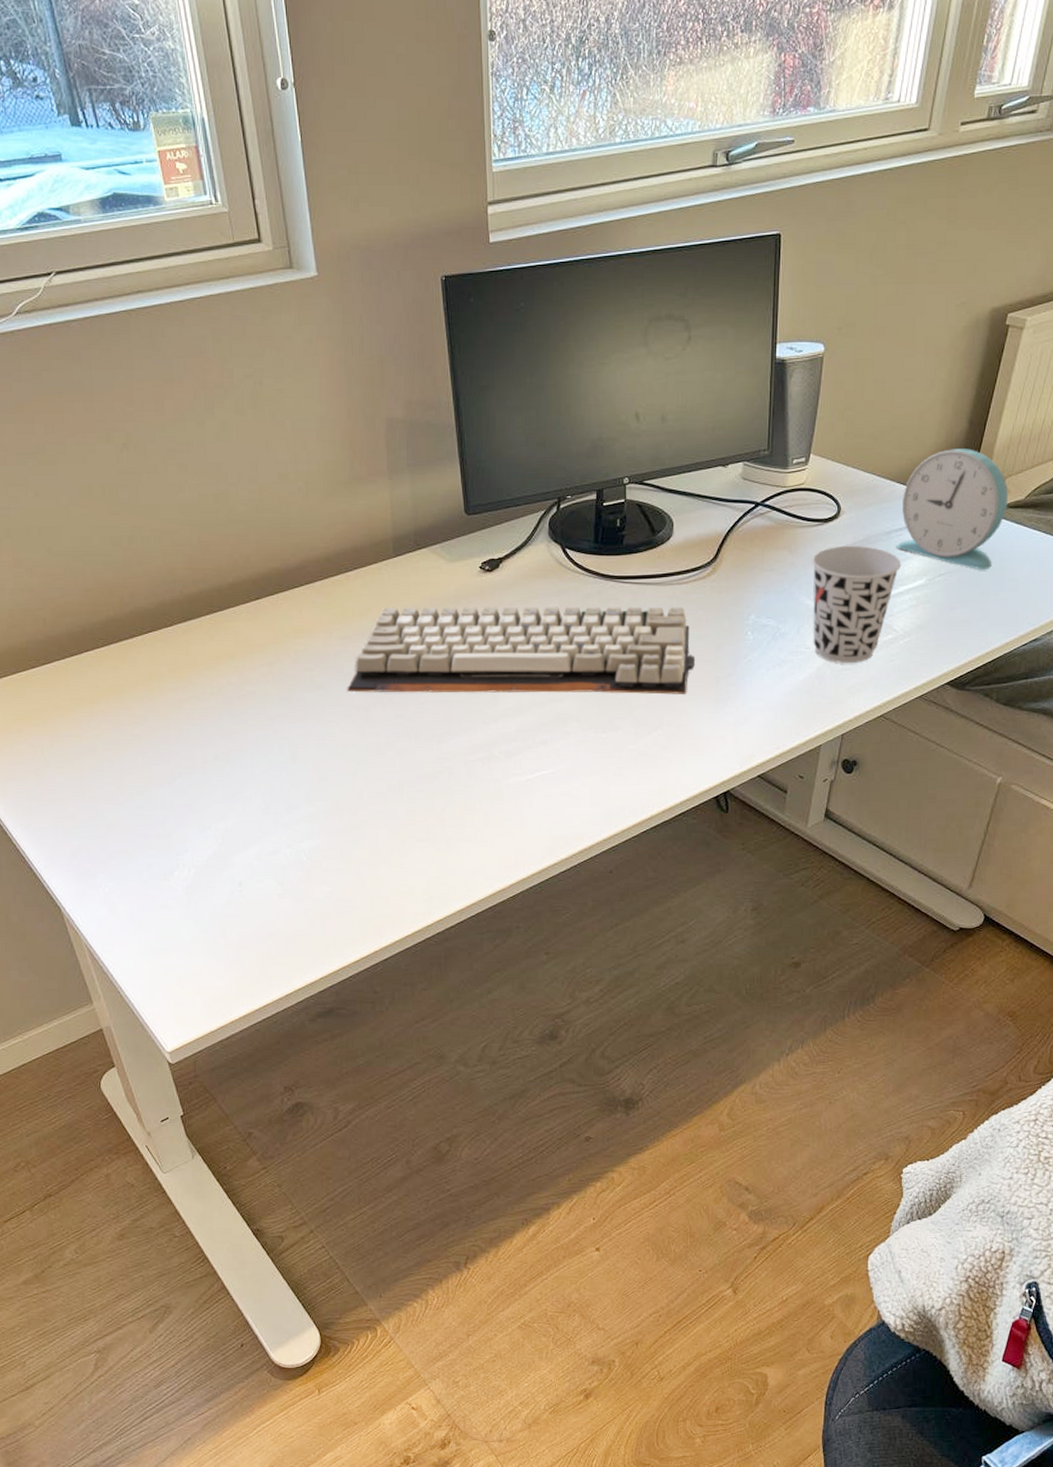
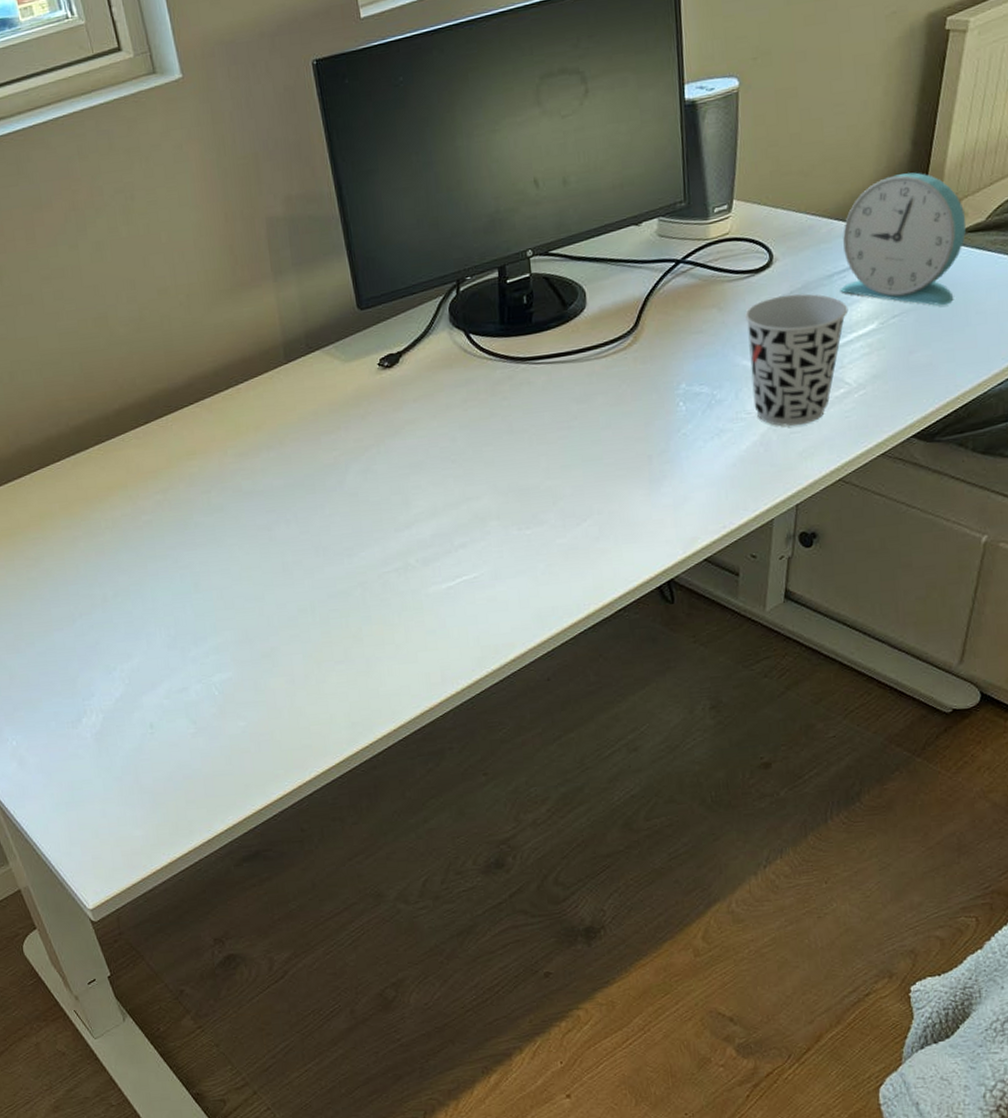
keyboard: present [347,606,695,695] -> none [247,383,623,512]

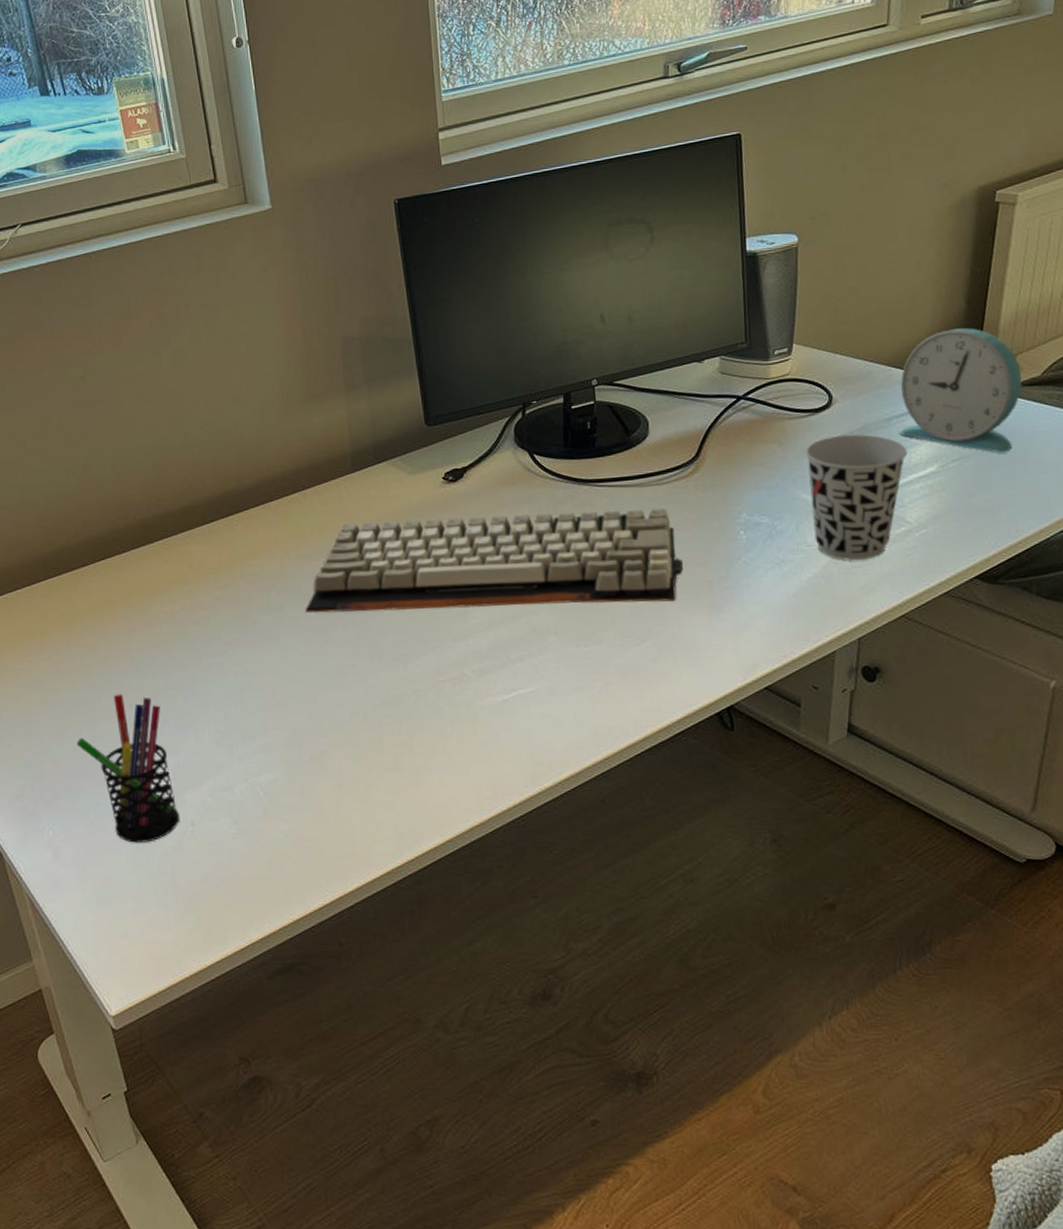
pen holder: none [30,604,139,748] -> present [76,694,180,843]
keyboard: none [247,383,623,512] -> present [305,508,683,613]

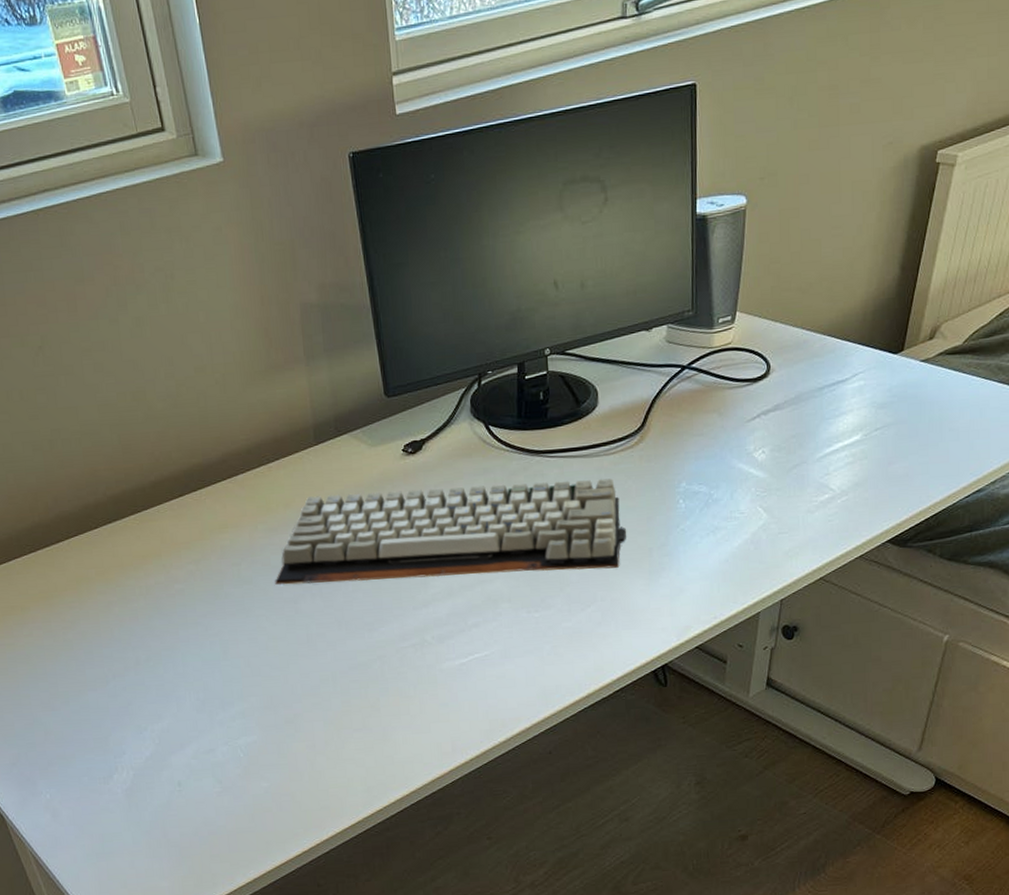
pen holder: present [76,694,180,843] -> none [65,666,168,803]
cup: present [805,434,908,561] -> none [743,403,836,527]
alarm clock: present [899,328,1022,453] -> none [829,295,945,422]

